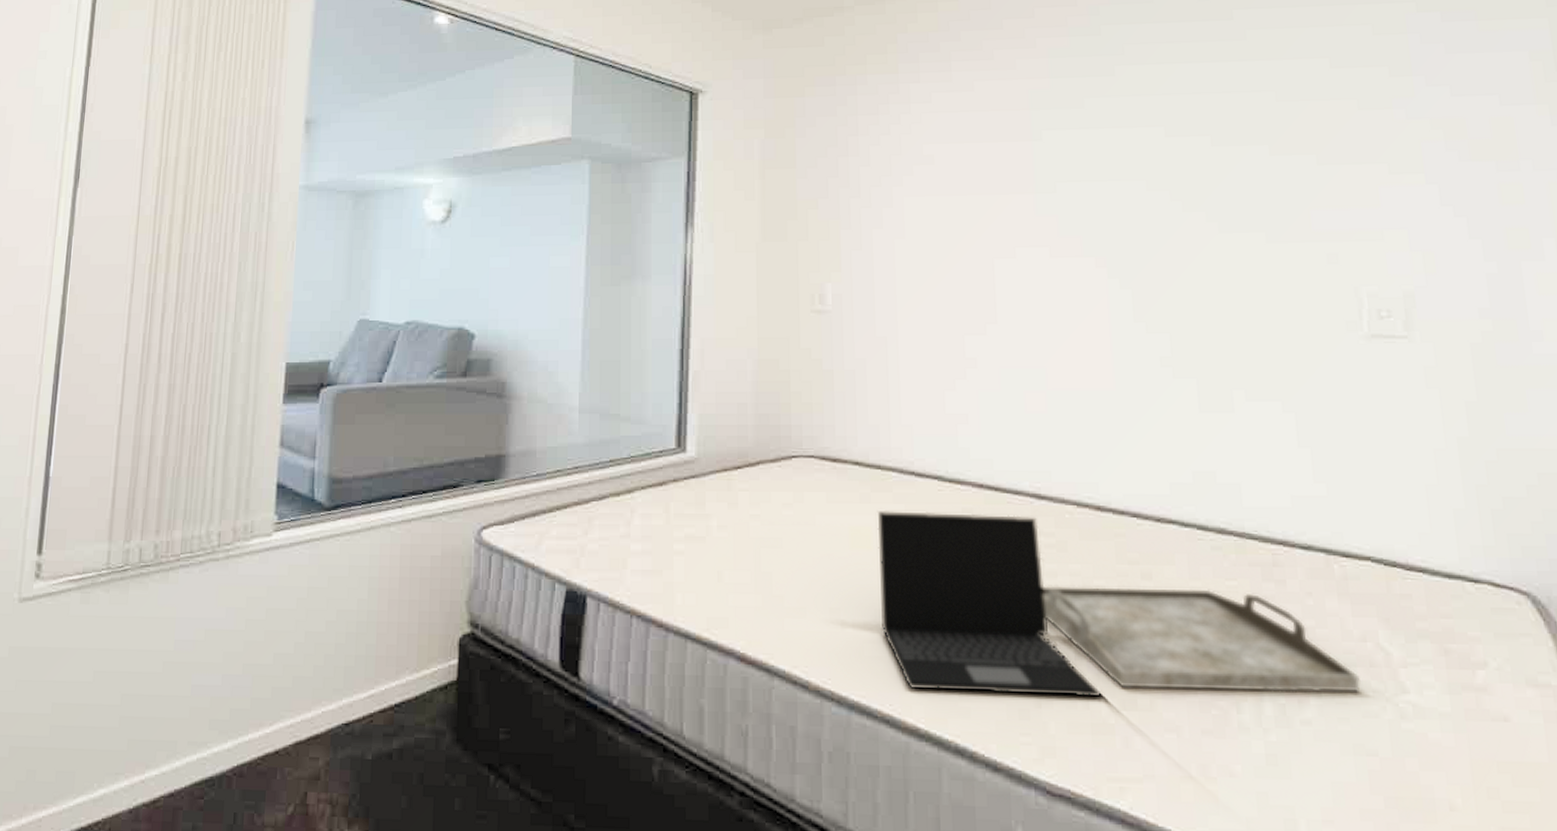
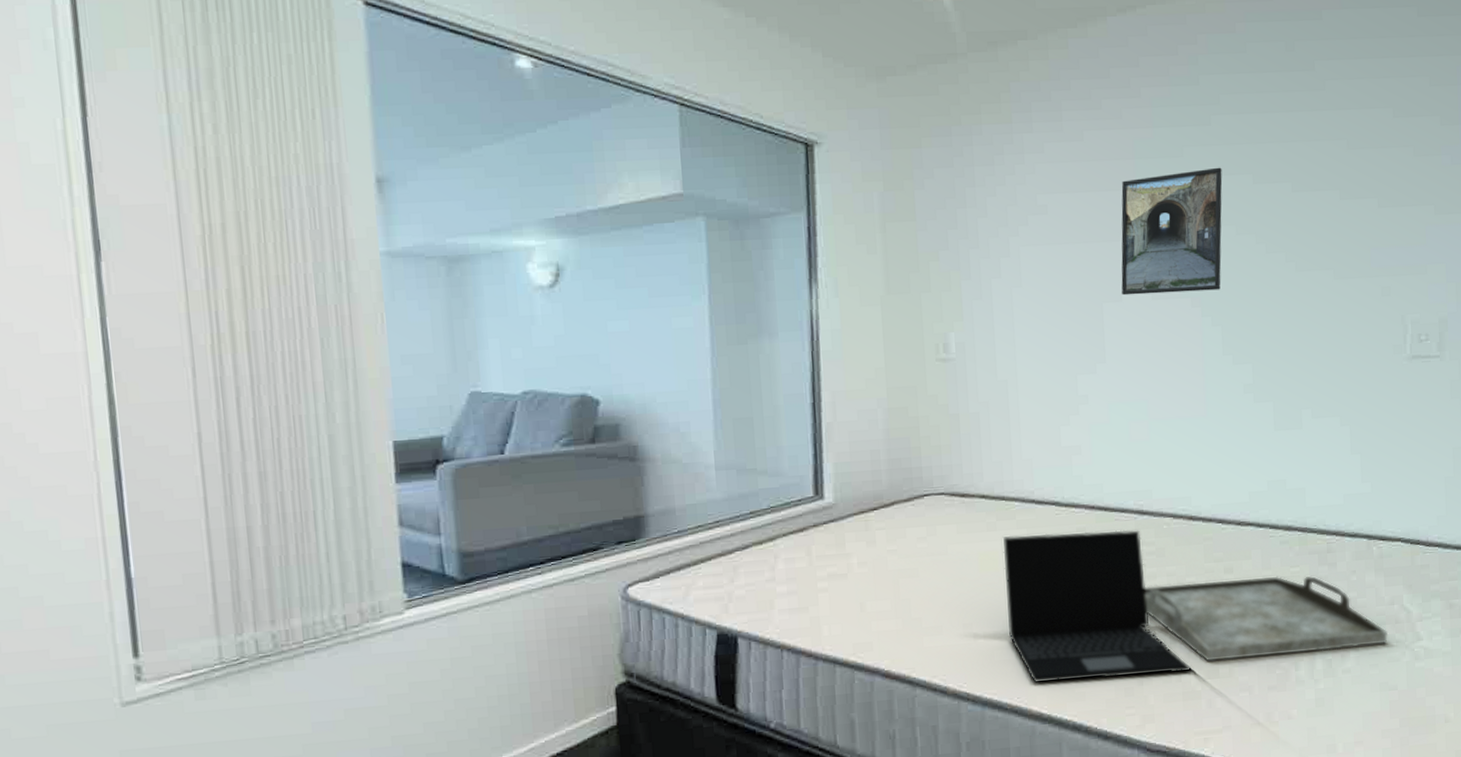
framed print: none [1014,119,1130,252] -> present [1121,167,1223,296]

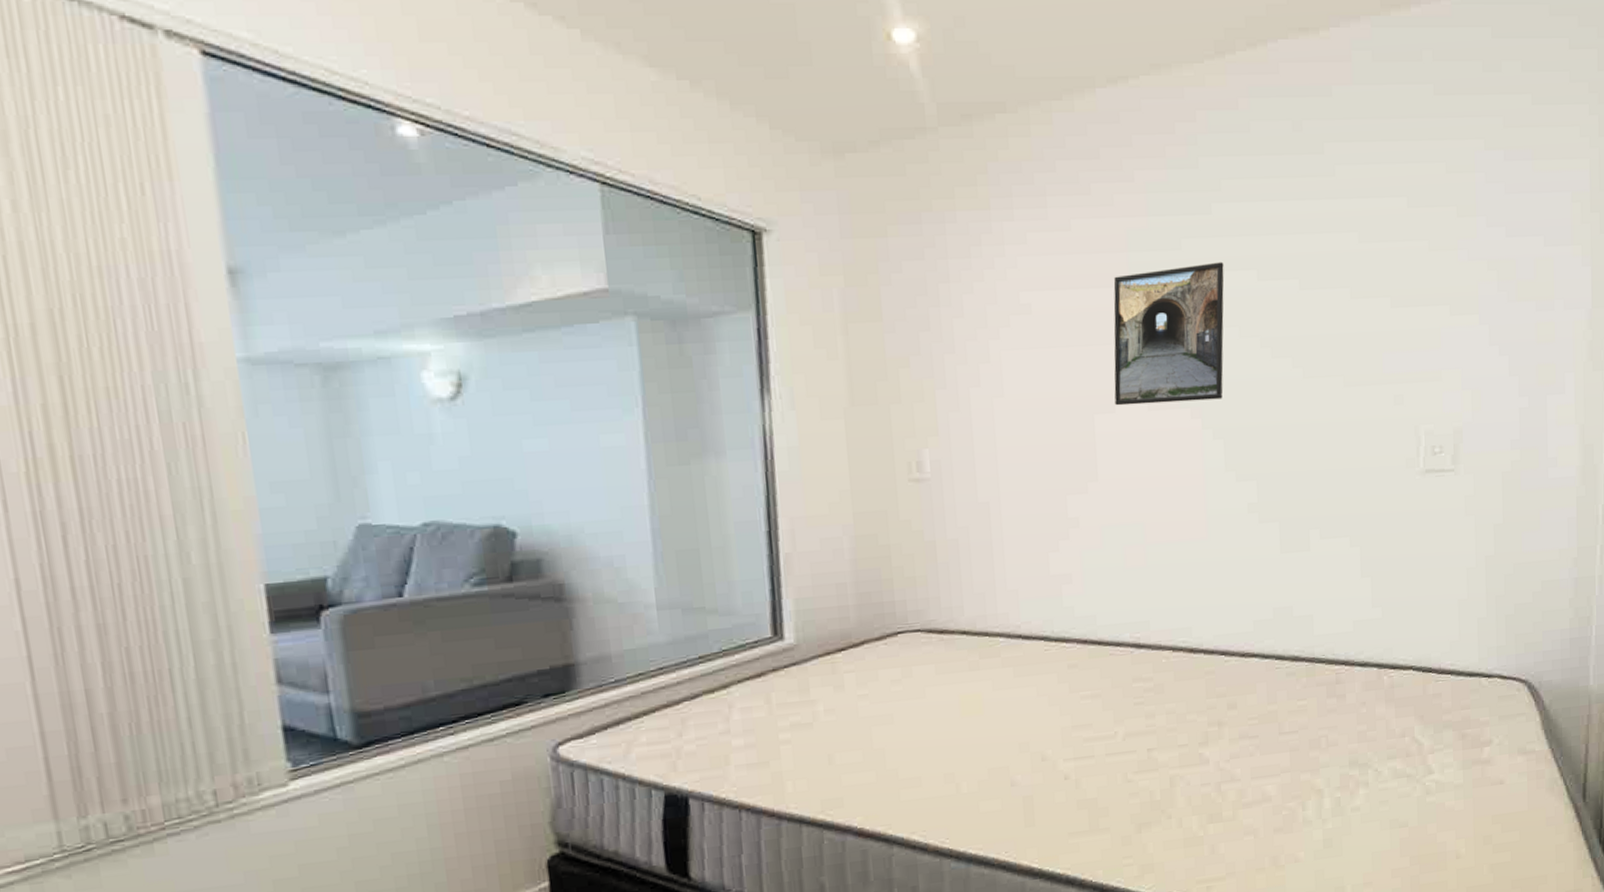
laptop: present [1002,530,1192,684] -> none [986,665,1193,836]
serving tray: present [1144,576,1389,662] -> none [1142,710,1399,805]

